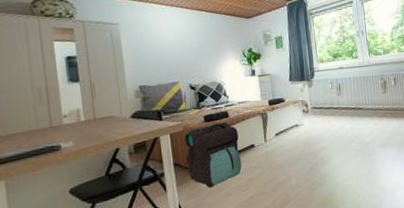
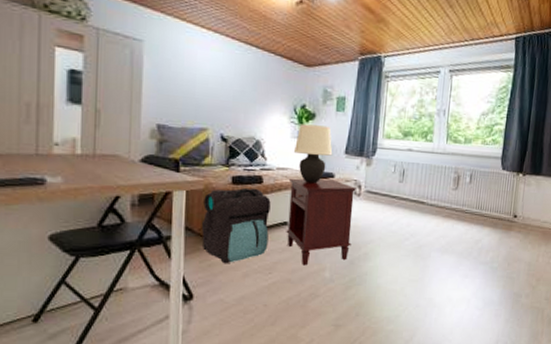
table lamp: none [248,62,280,110] -> present [293,124,333,184]
nightstand: none [248,103,309,178] -> present [286,178,357,266]

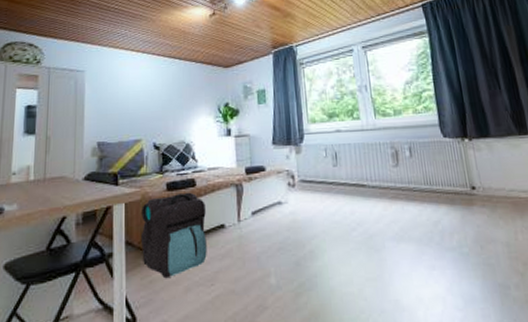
nightstand: present [286,178,357,266] -> none [220,173,294,273]
table lamp: present [293,124,333,184] -> none [222,120,261,180]

